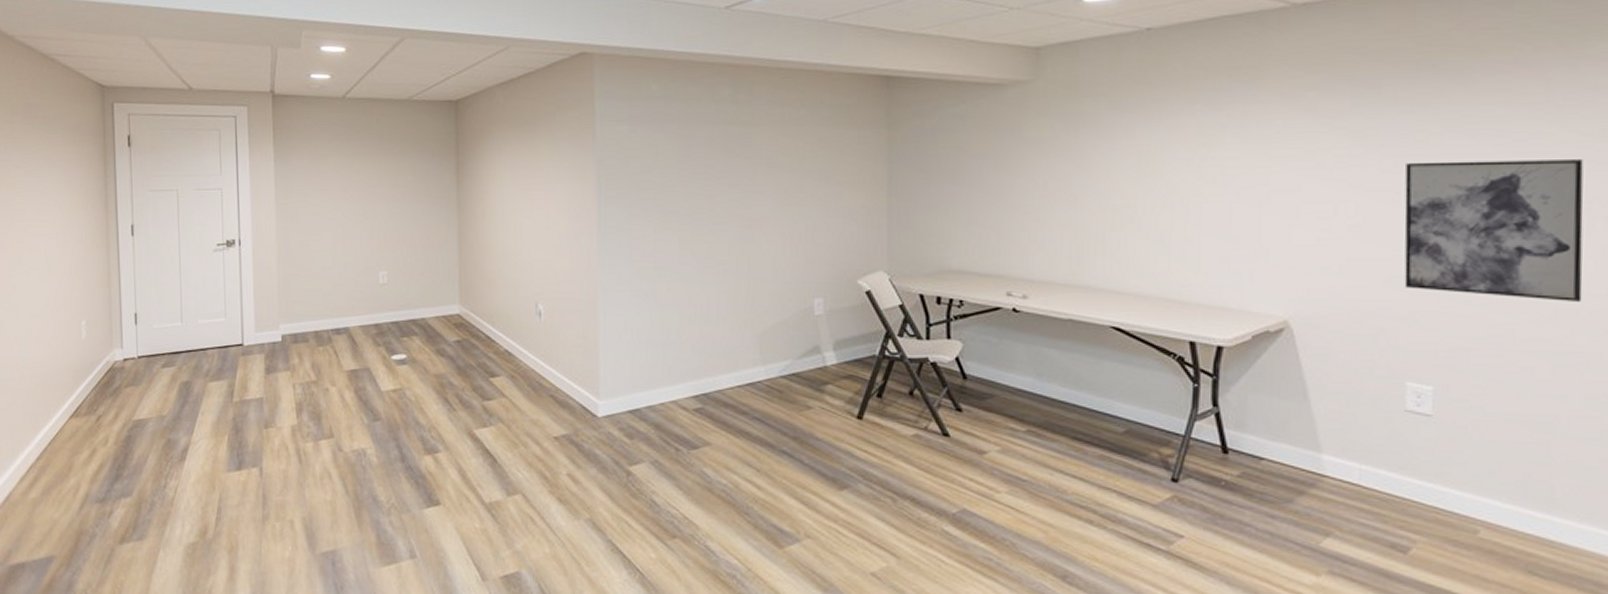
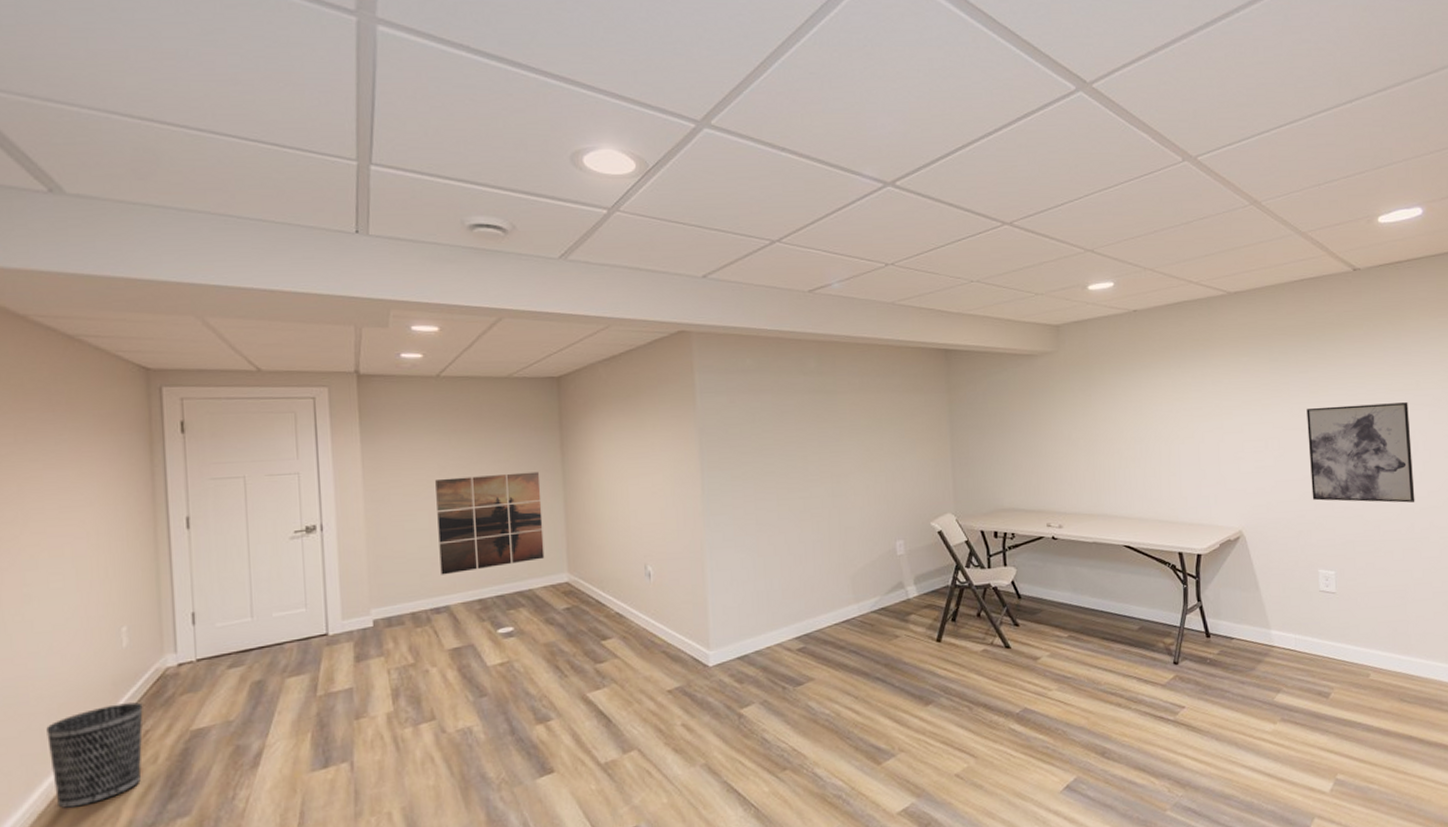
wastebasket: none [27,389,97,476] -> present [46,702,143,808]
wall art: none [339,198,438,297] -> present [435,471,545,575]

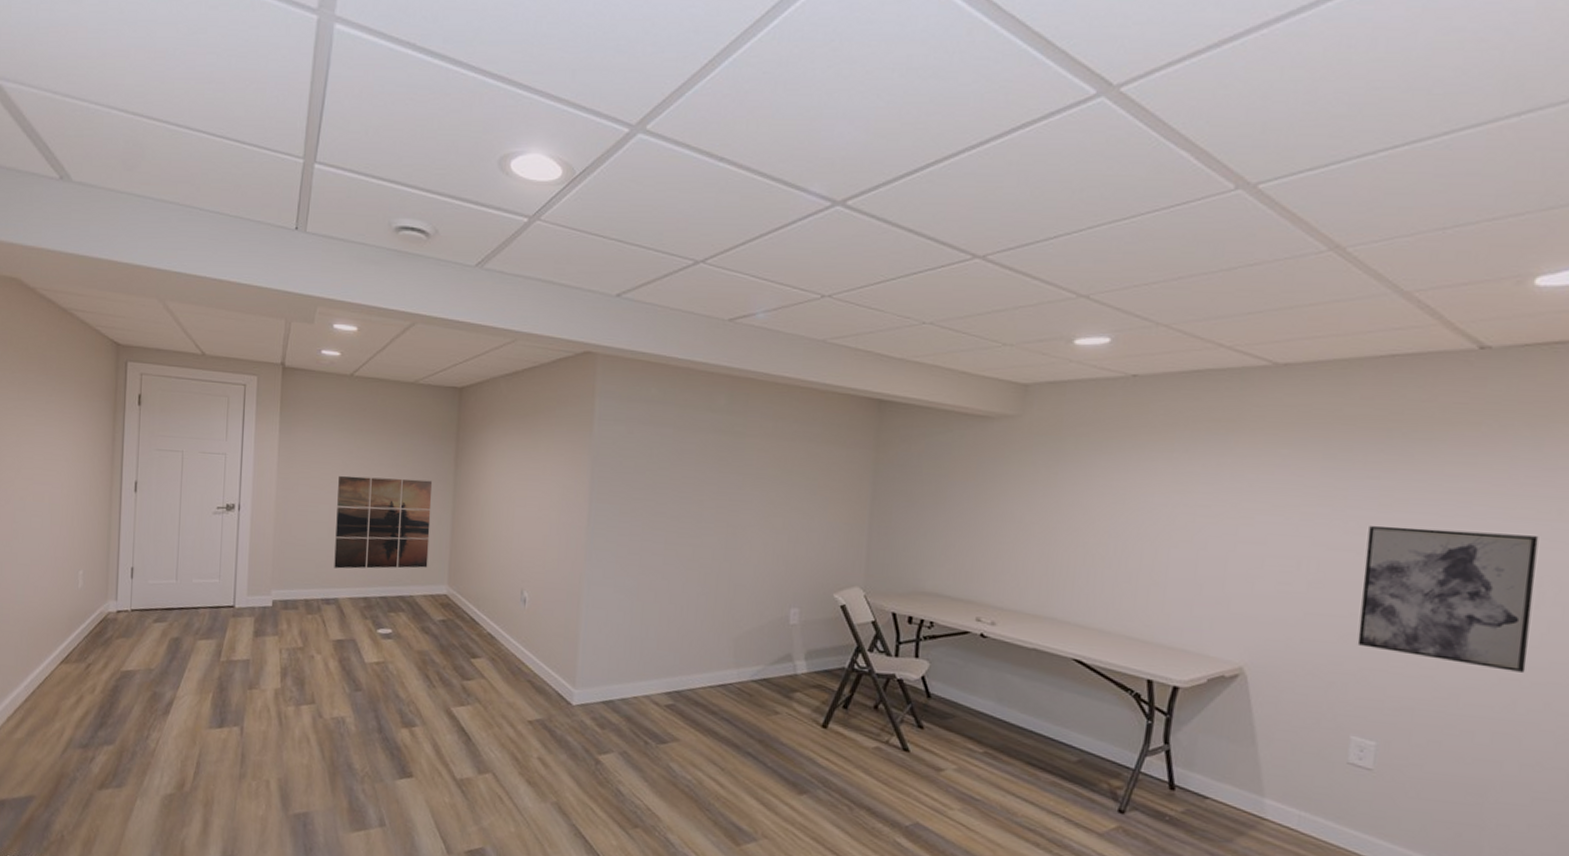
wastebasket: present [46,702,143,808] -> none [19,636,88,718]

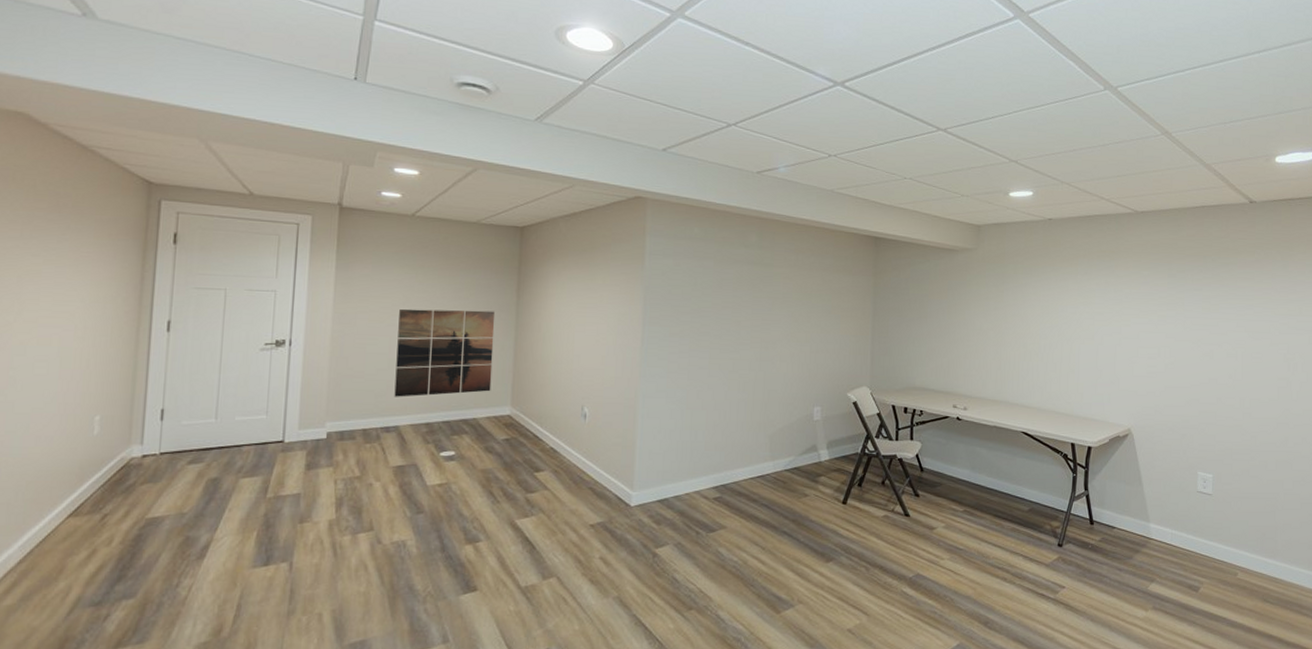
wall art: present [1357,525,1539,673] -> none [1197,323,1291,418]

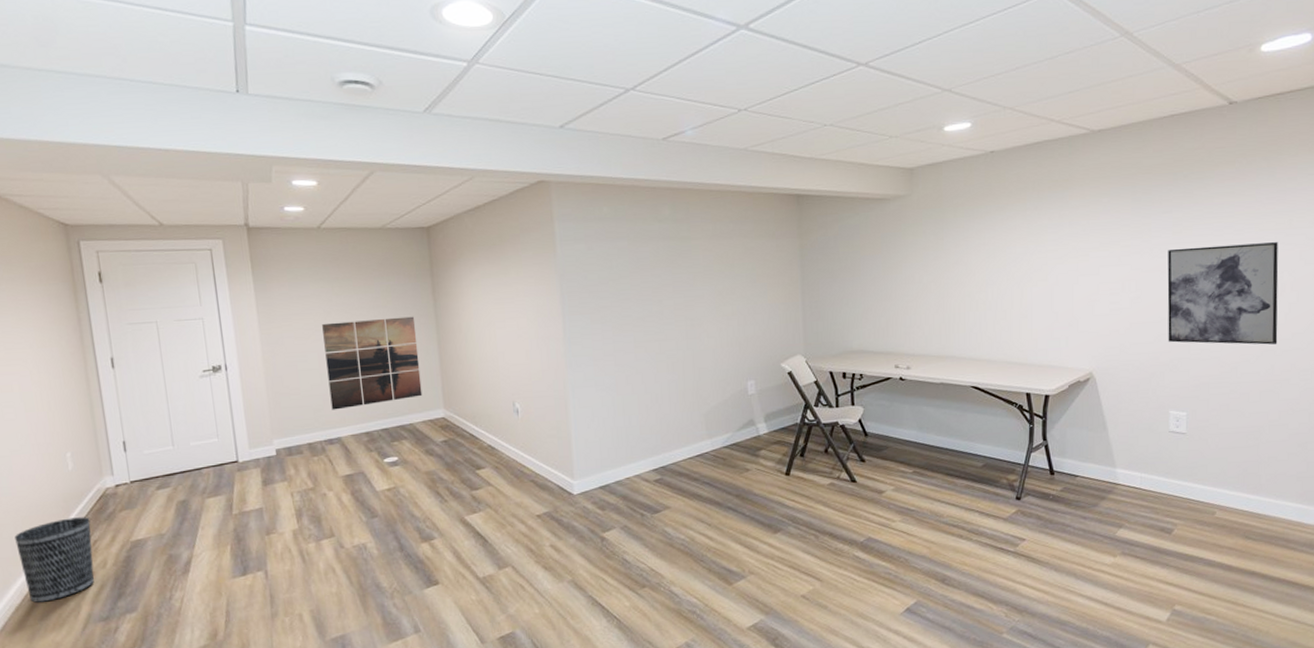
wastebasket: none [12,487,105,579] -> present [14,517,94,603]
wall art: none [1197,323,1291,418] -> present [1167,242,1279,345]

